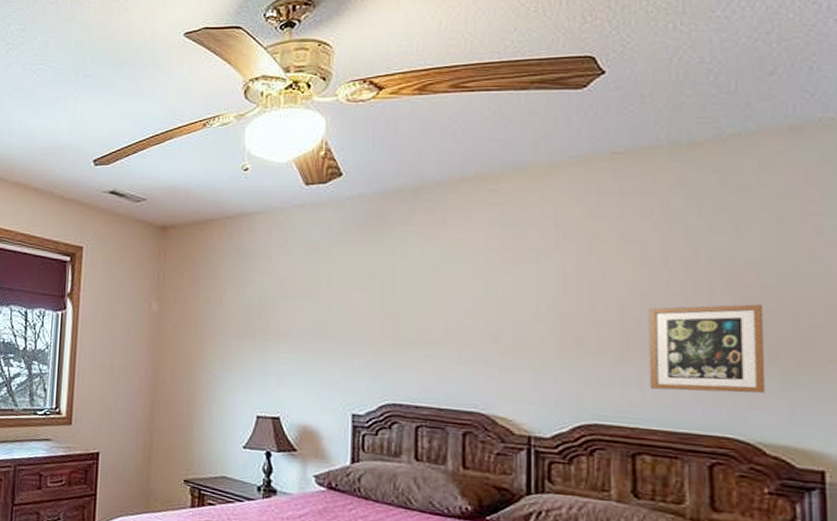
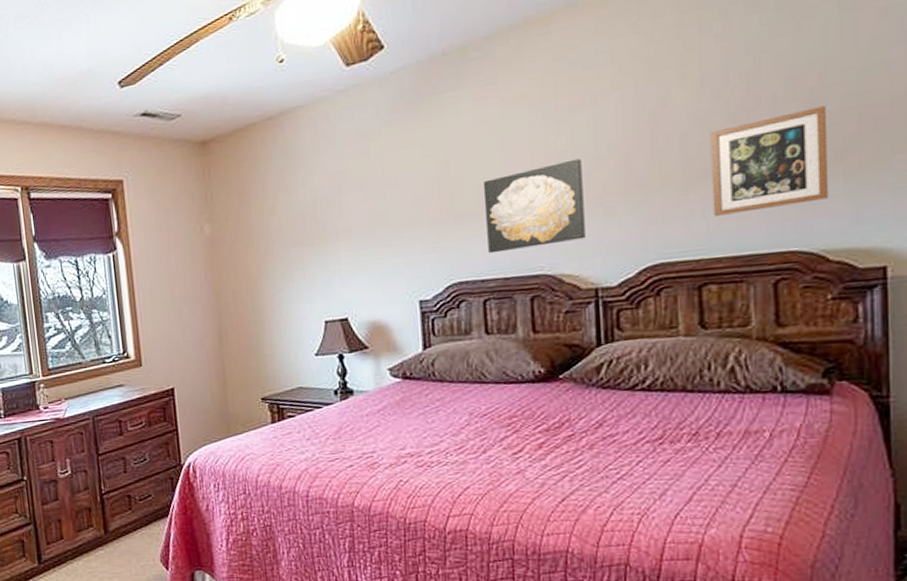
wall art: none [424,308,521,386] -> present [483,158,586,254]

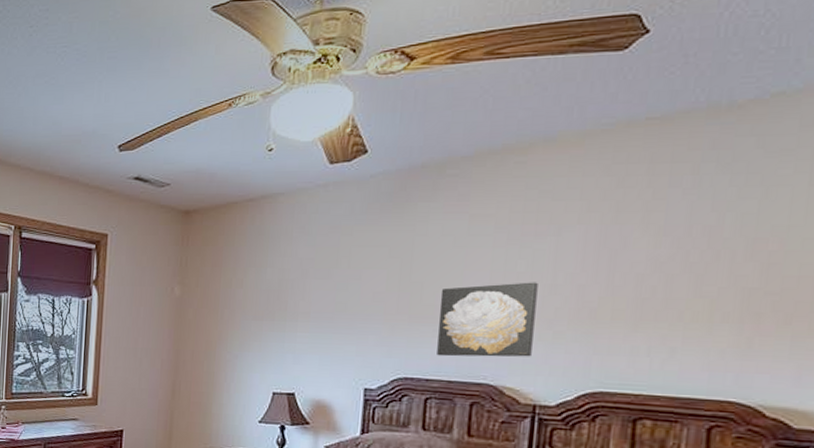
picture frame: present [710,106,828,216] -> none [658,270,782,359]

